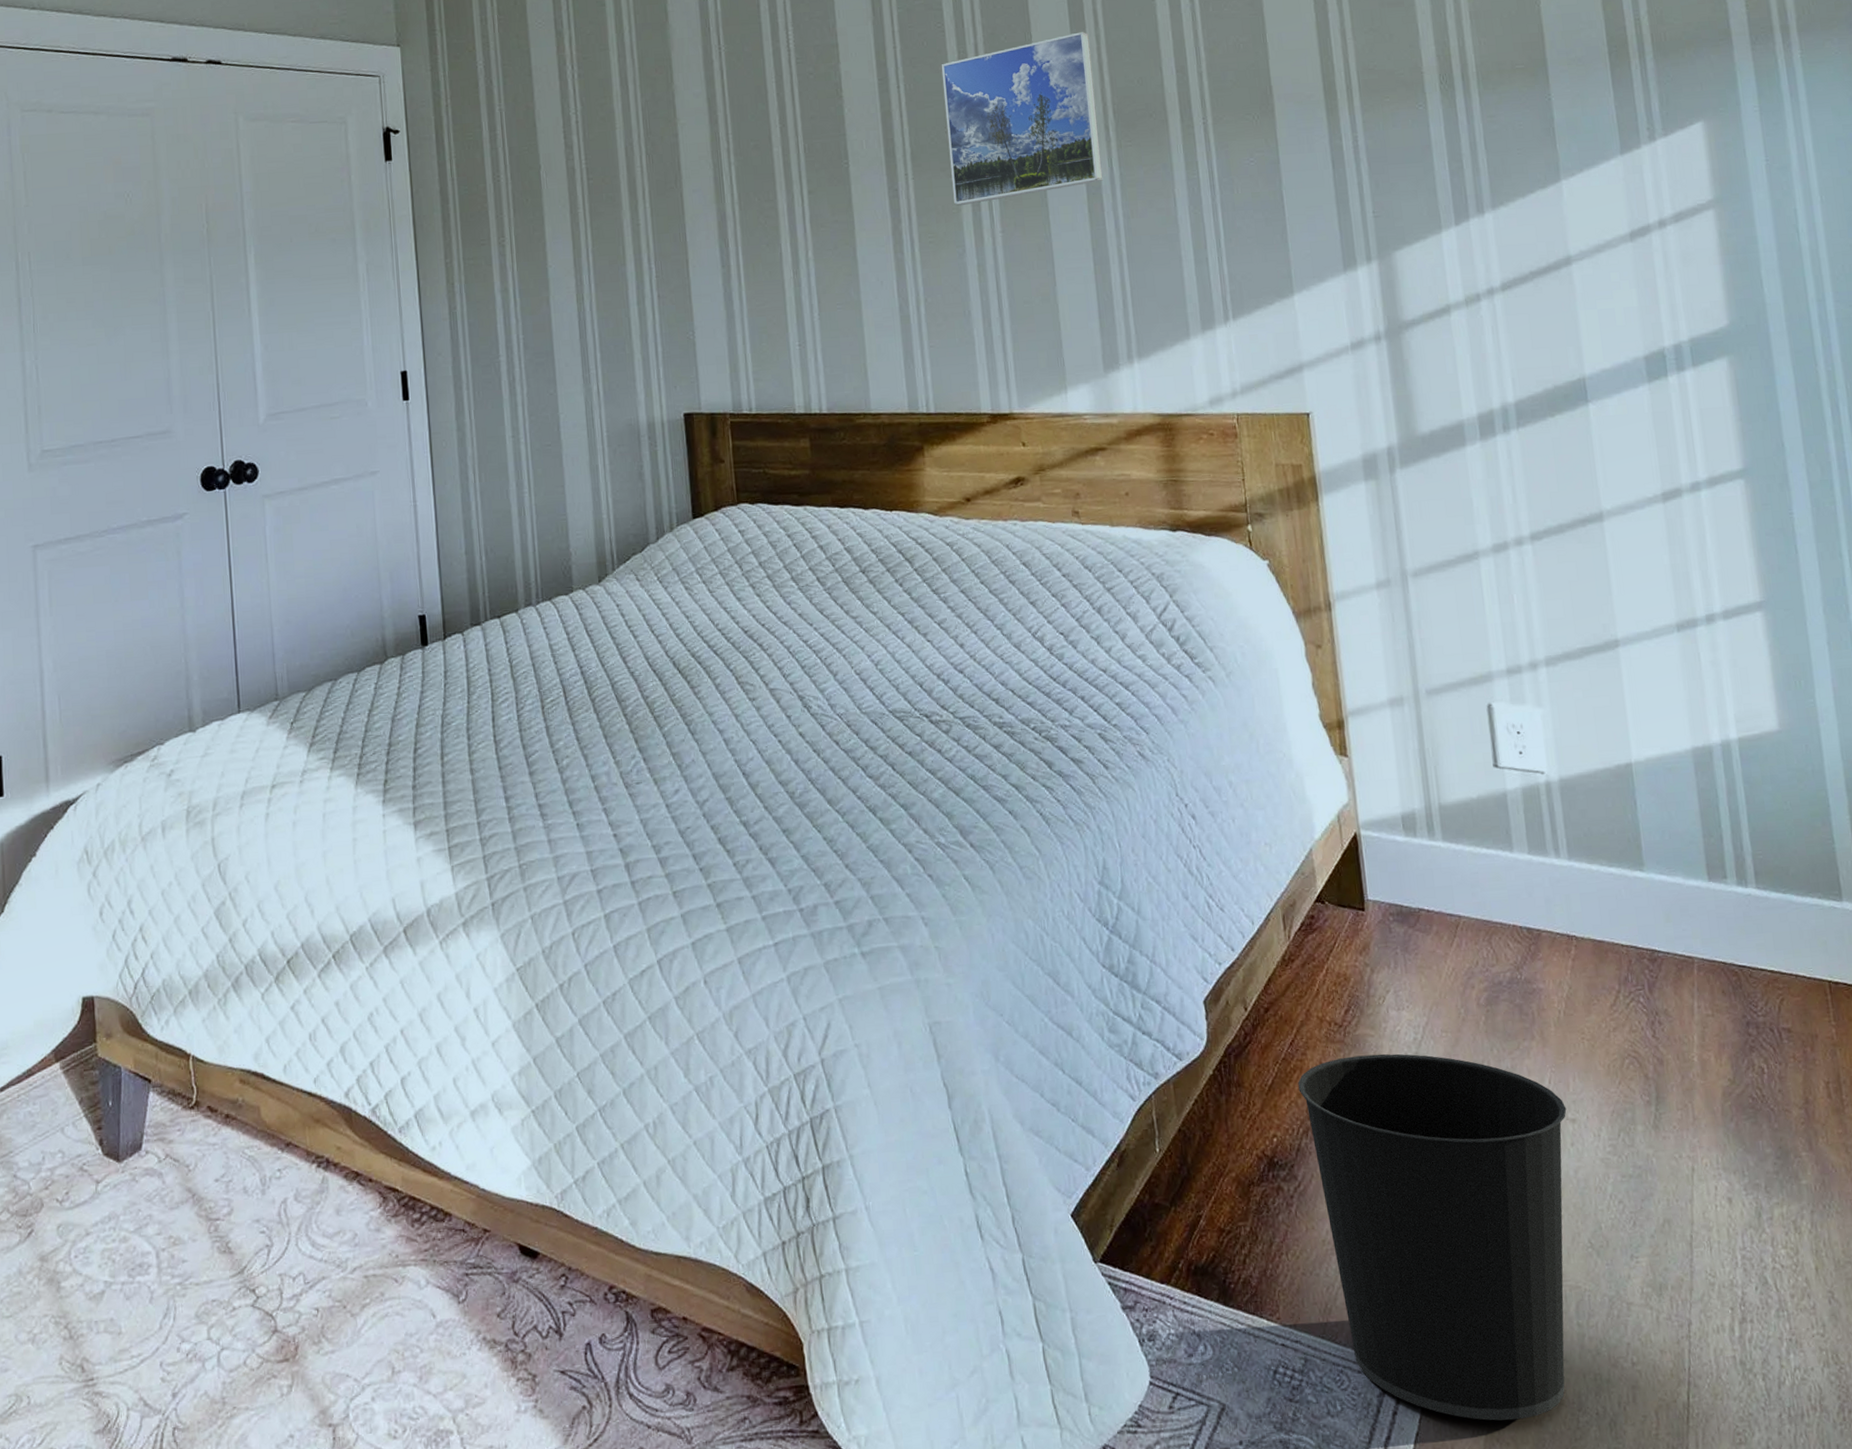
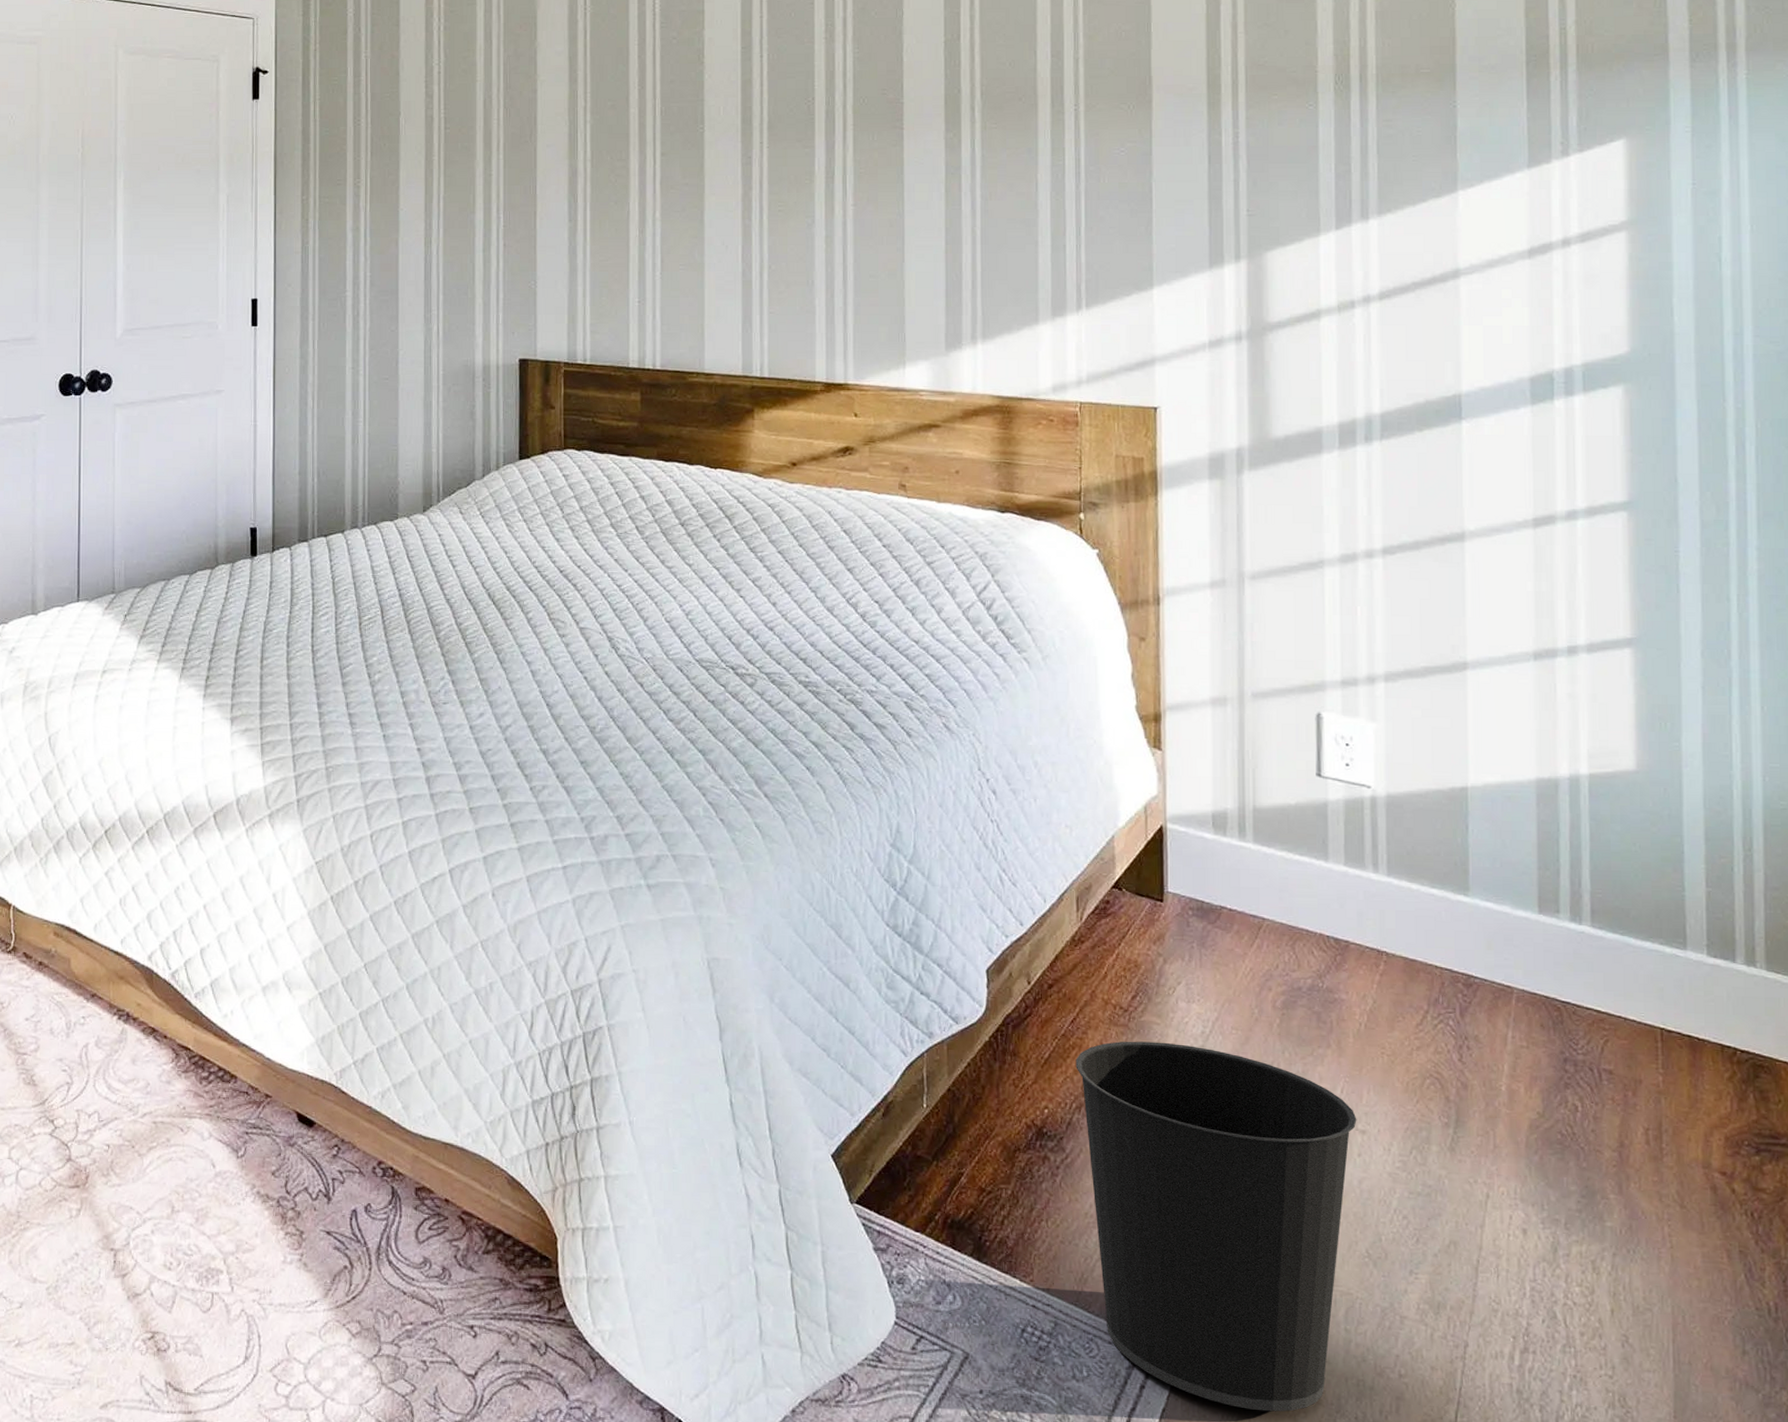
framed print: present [941,32,1103,206] -> none [807,11,964,176]

